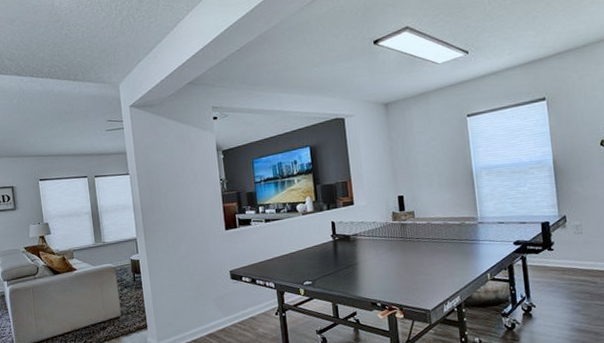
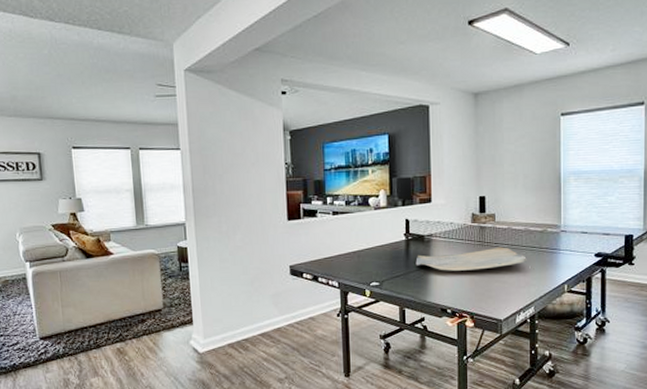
towel: none [343,241,457,267] -> present [415,247,534,271]

